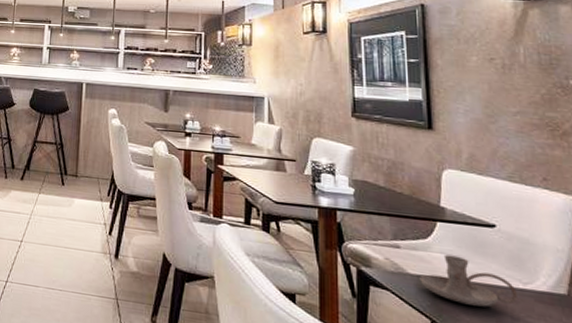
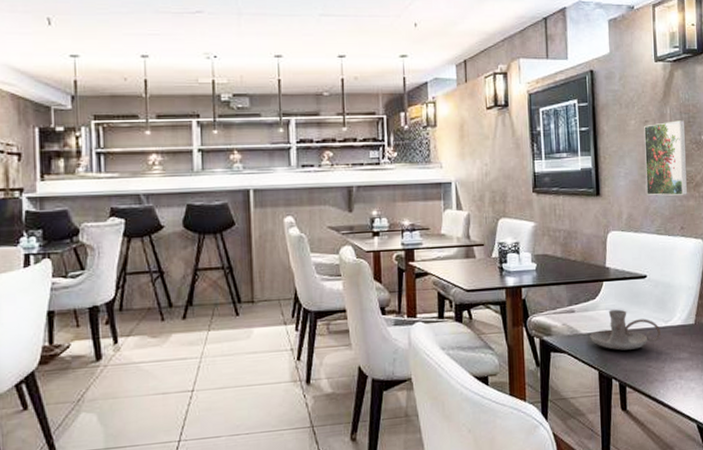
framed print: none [489,61,552,143] -> present [644,120,688,196]

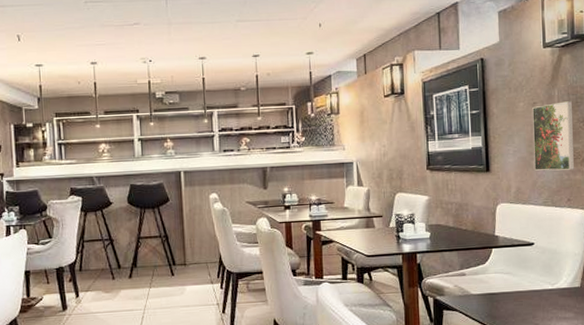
candle holder: present [590,309,661,351] -> none [480,273,547,310]

